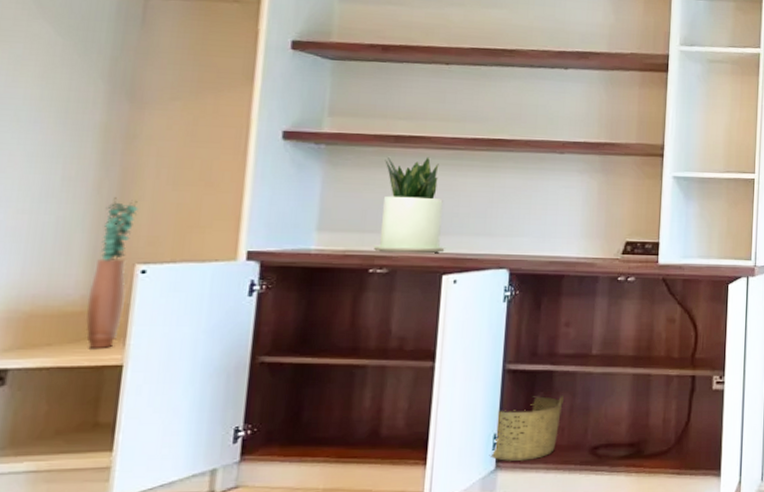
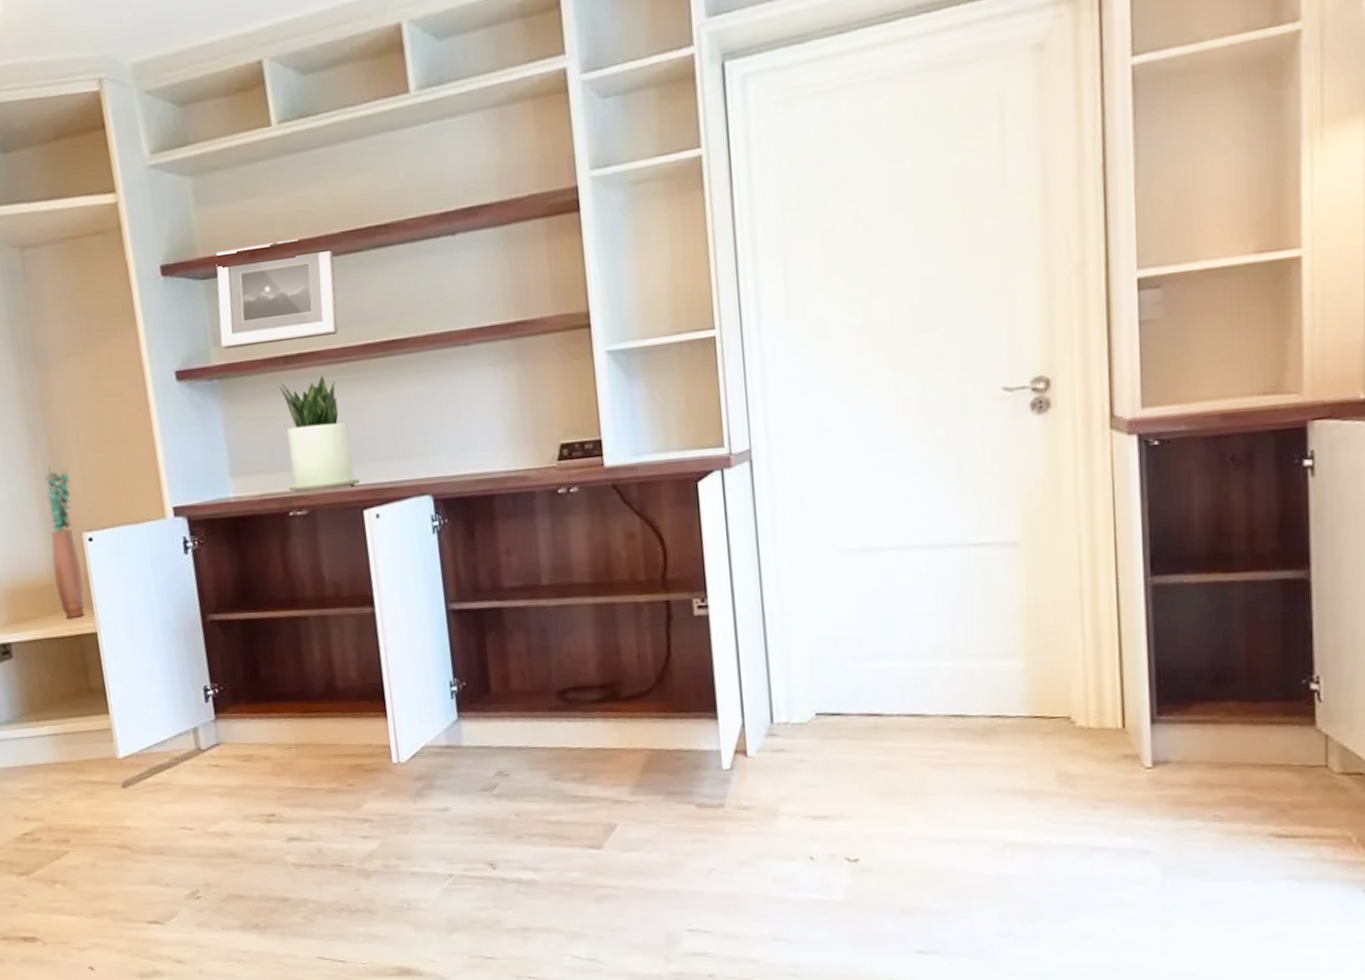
picture frame: none [336,41,460,126] -> present [216,239,338,350]
basket: present [489,396,564,461] -> none [448,635,519,710]

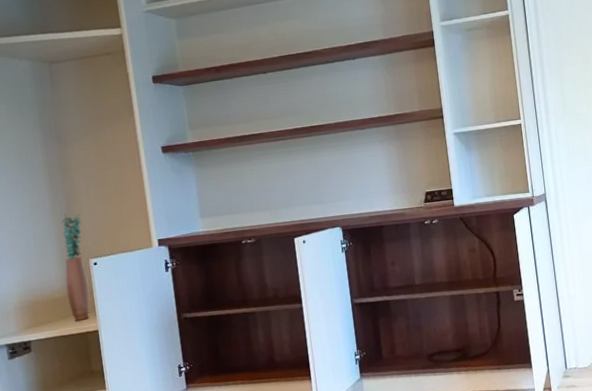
picture frame: present [216,239,338,350] -> none [192,61,277,132]
planter: present [279,375,362,492] -> none [235,149,293,227]

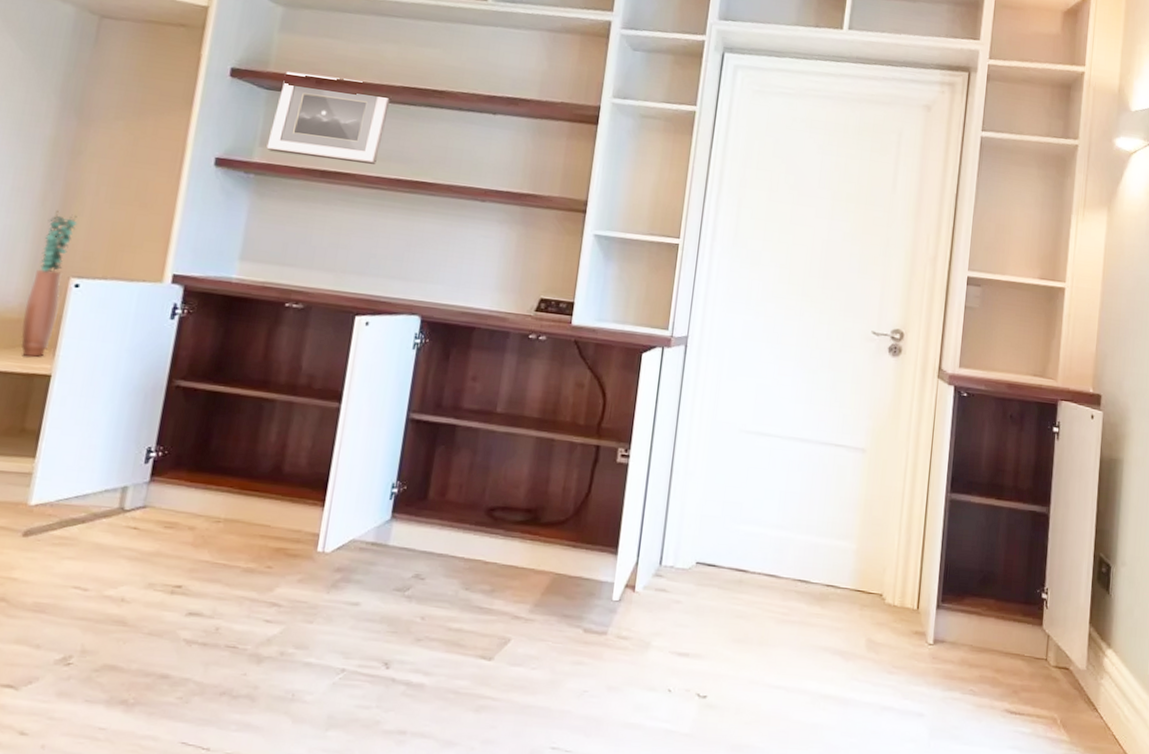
picture frame: none [192,61,277,132] -> present [266,72,390,164]

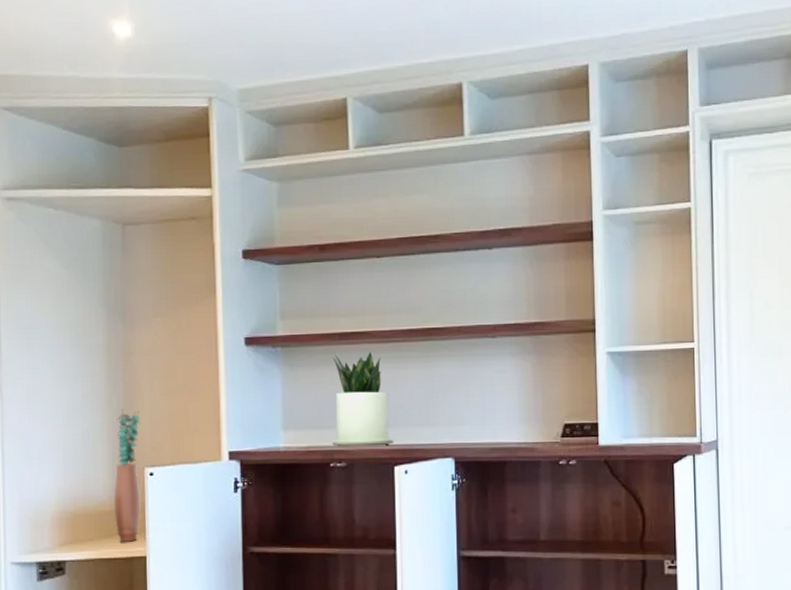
picture frame: present [266,72,390,164] -> none [287,240,390,323]
planter: none [291,192,363,293] -> present [331,351,395,447]

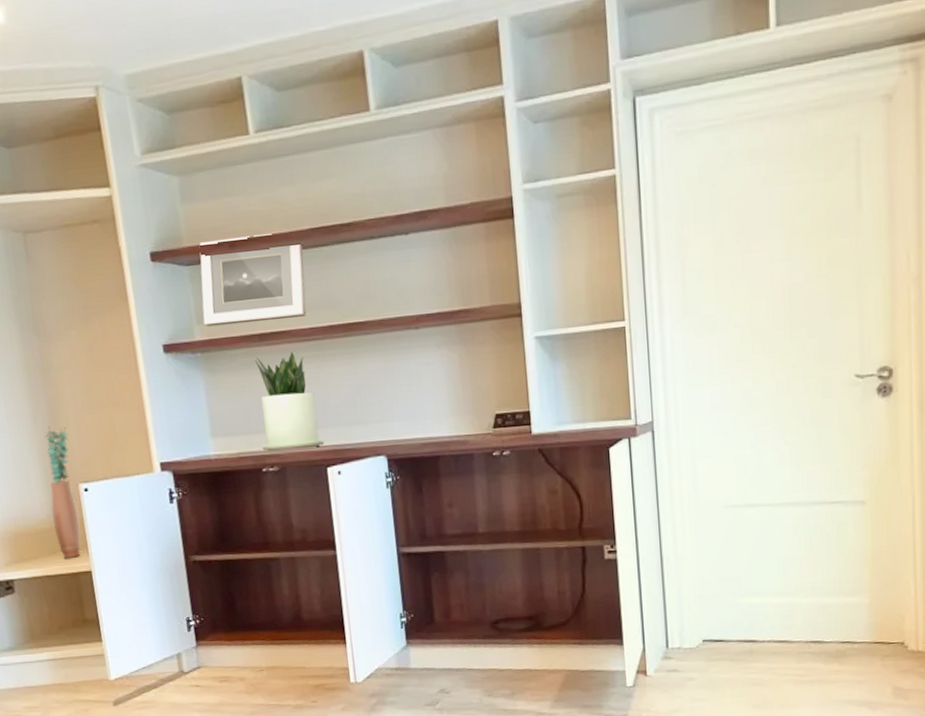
picture frame: none [287,240,390,323] -> present [199,234,306,327]

